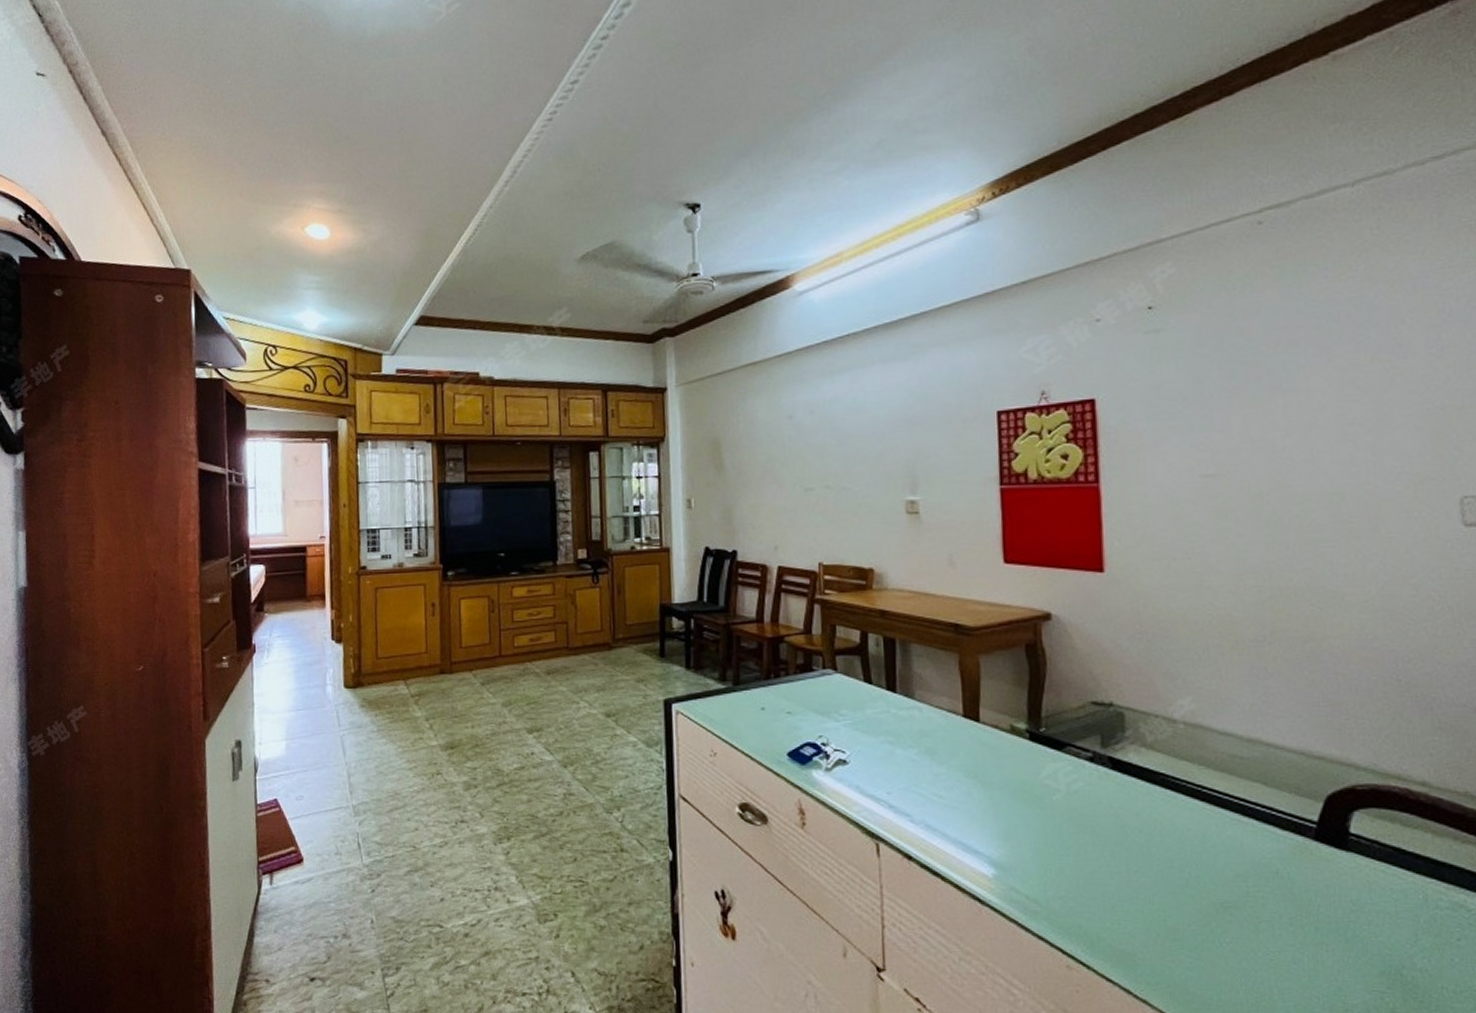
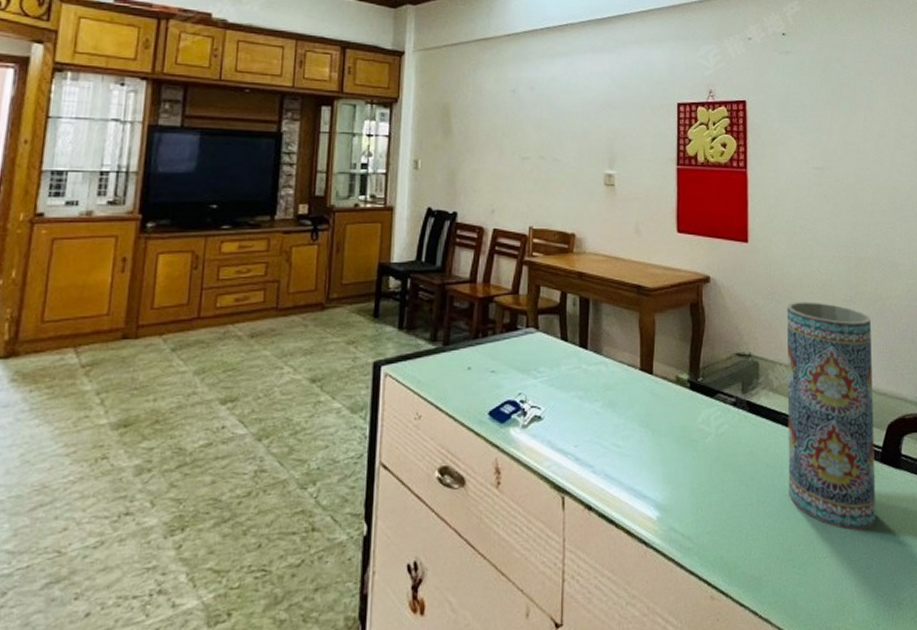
vase: none [1164,642,1309,918] -> present [787,302,876,531]

